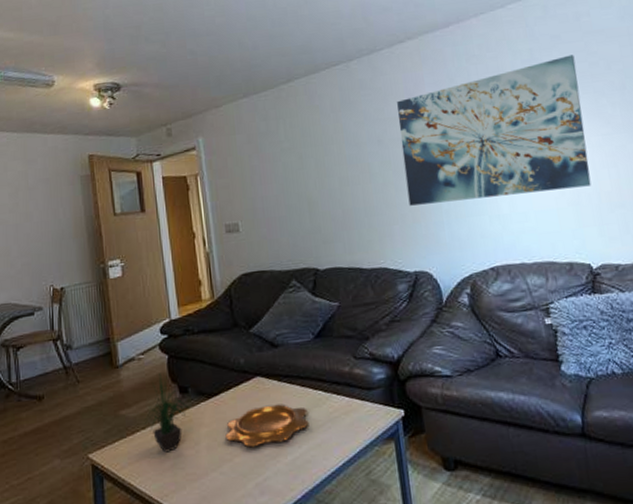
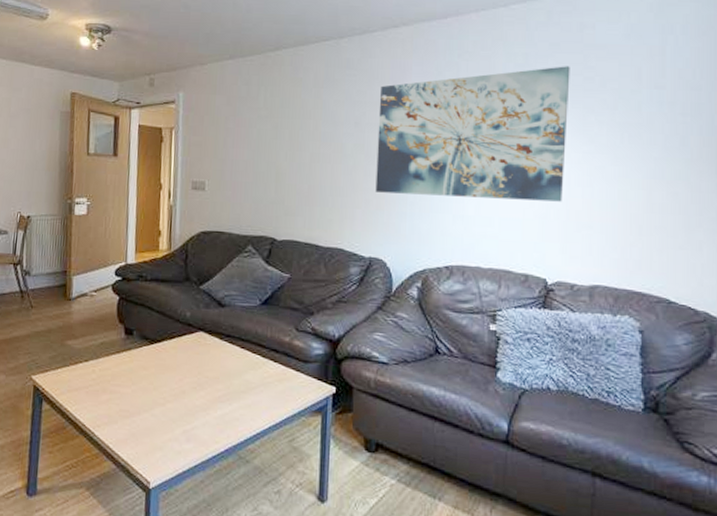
potted plant: present [144,373,189,453] -> none [87,312,132,387]
decorative bowl: present [225,404,309,447] -> none [161,360,243,396]

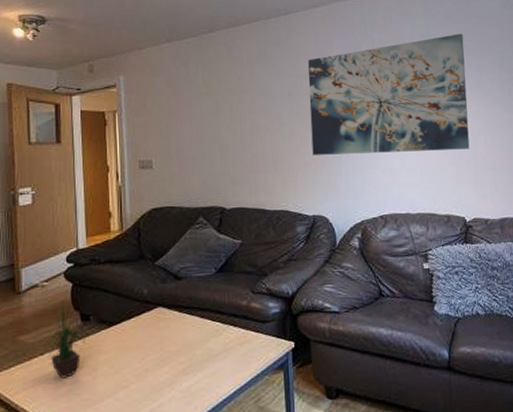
potted plant: none [87,312,132,387] -> present [42,300,90,379]

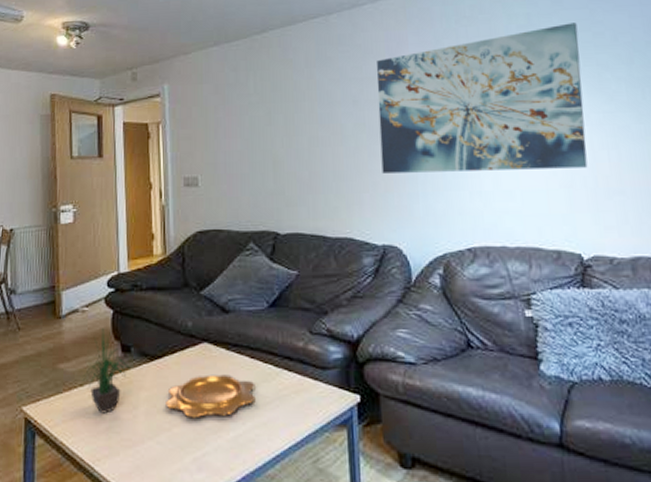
decorative bowl: none [123,333,205,374] -> present [166,374,256,417]

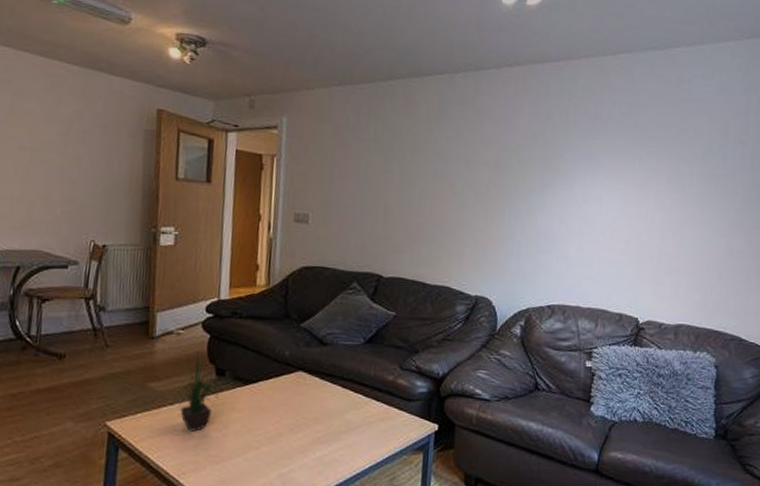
decorative bowl: present [166,374,256,417] -> none [256,400,345,438]
wall art: present [376,23,588,173] -> none [484,117,668,246]

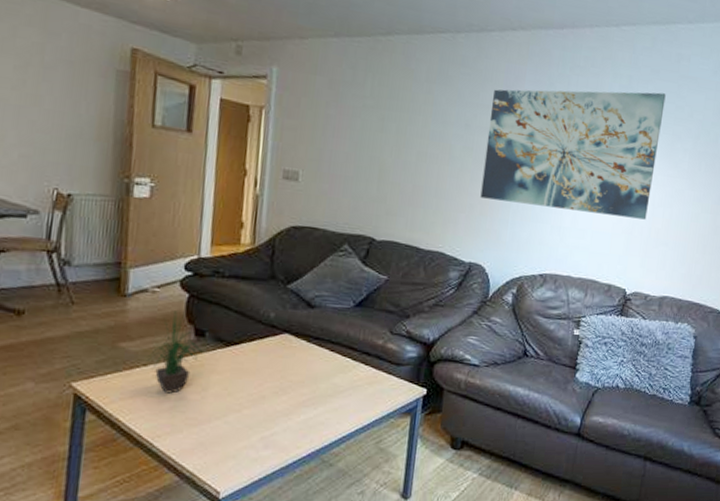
wall art: none [484,117,668,246] -> present [480,89,666,220]

